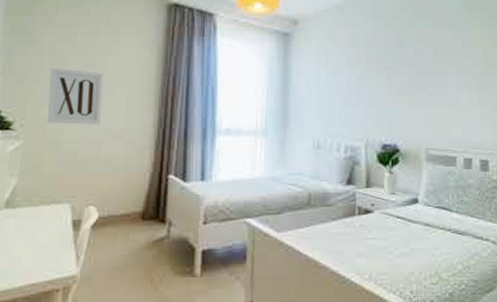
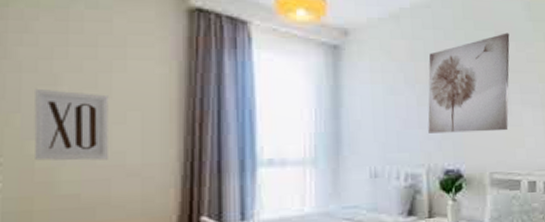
wall art: none [367,21,446,111] -> present [428,33,510,133]

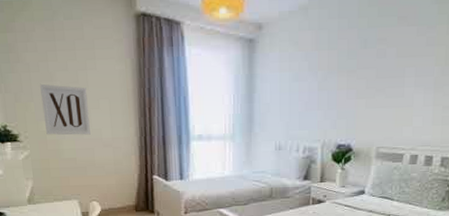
wall art: present [428,33,510,133] -> none [326,17,412,114]

